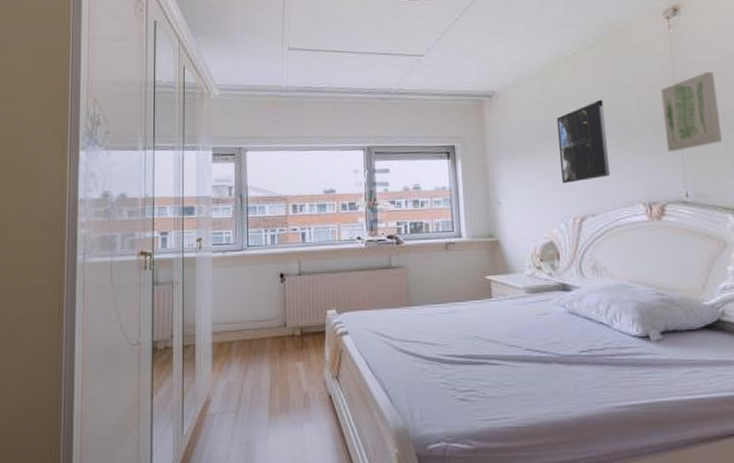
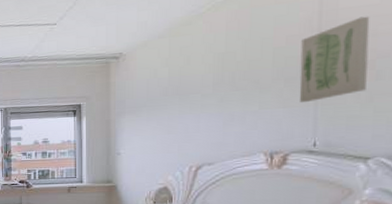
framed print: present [556,99,611,184] -> none [181,54,234,136]

